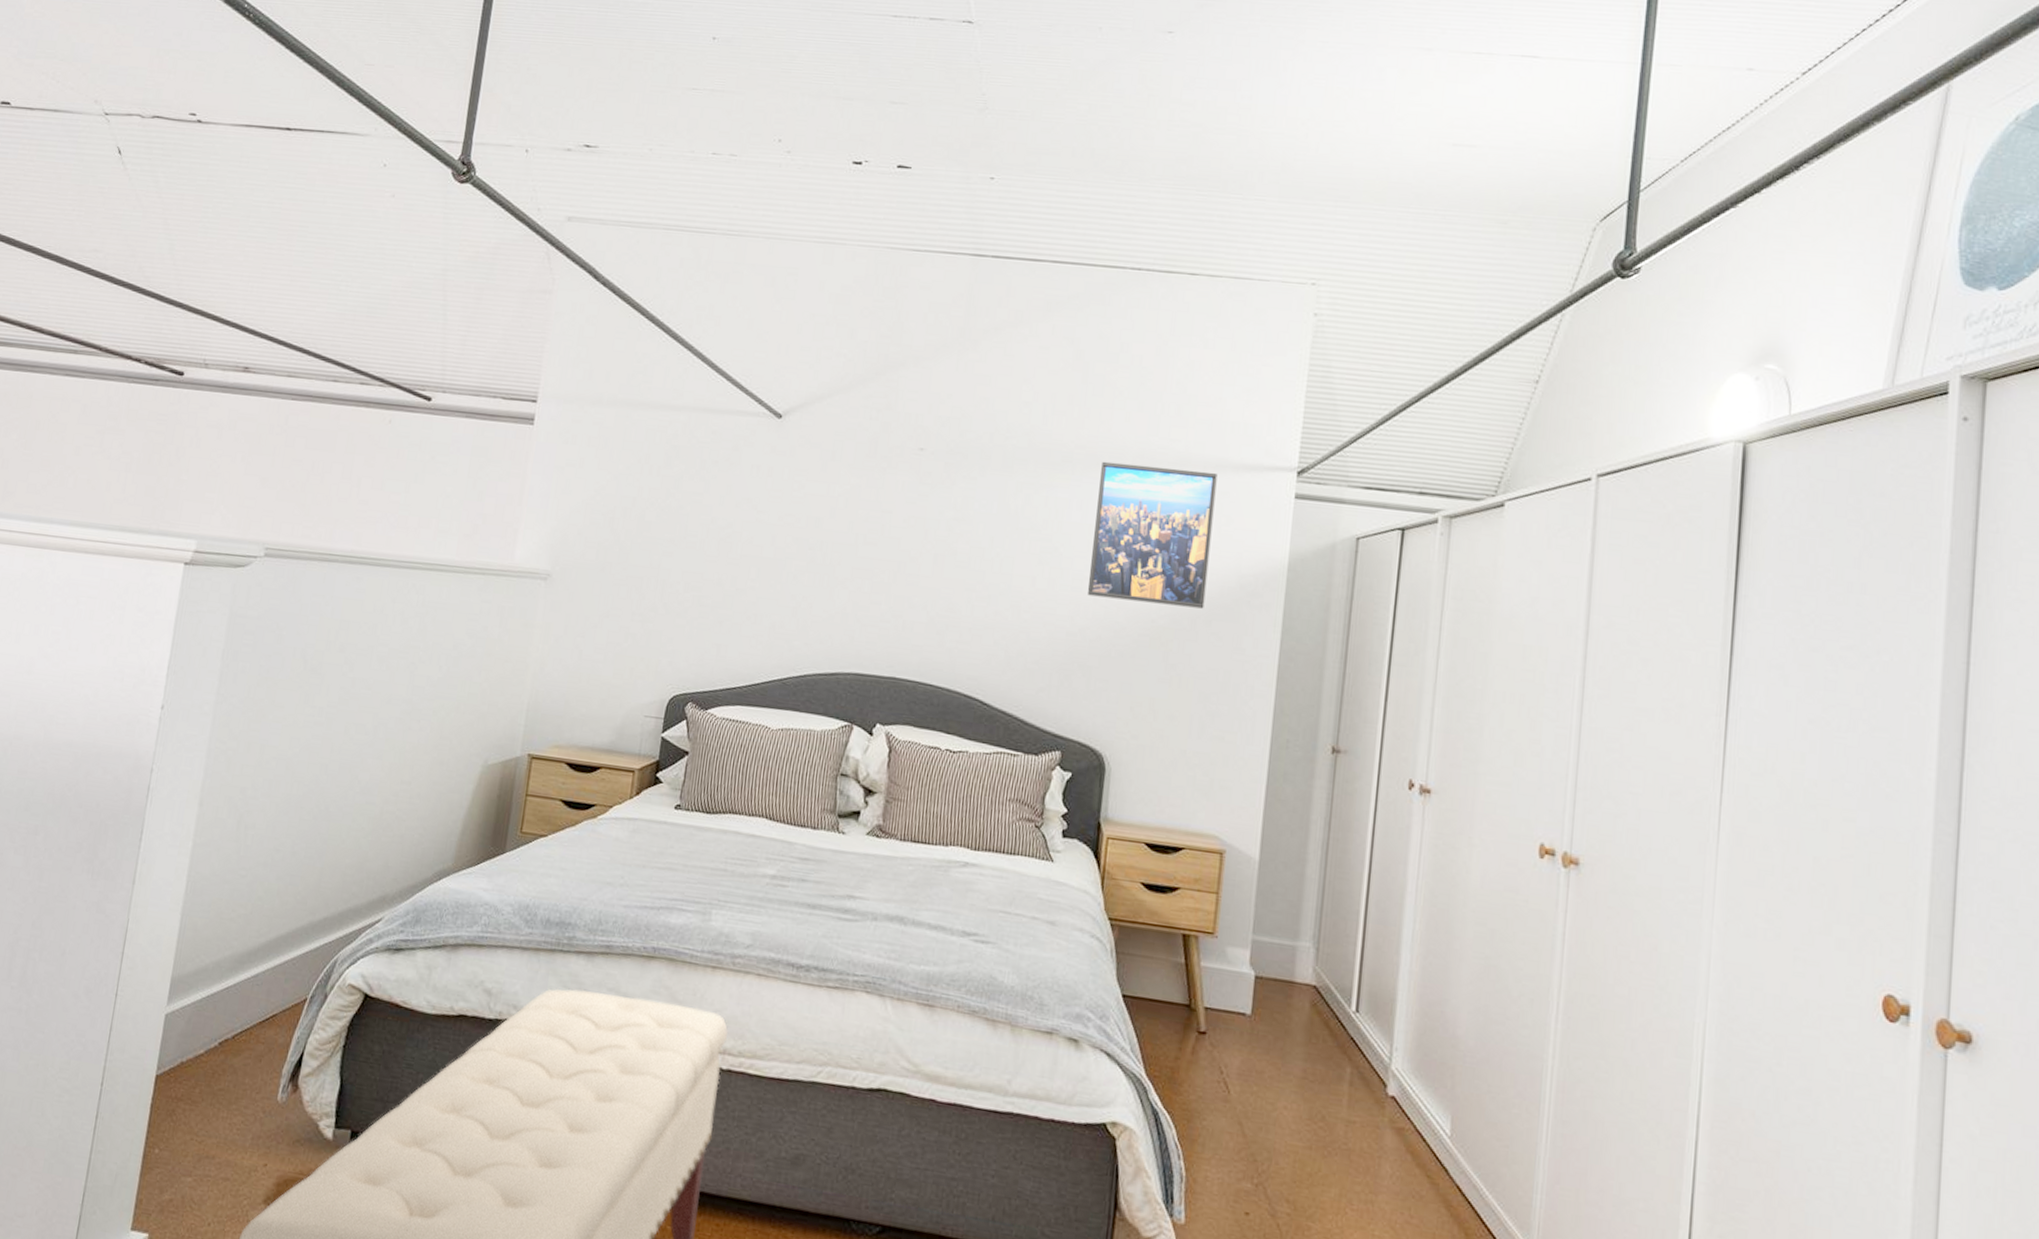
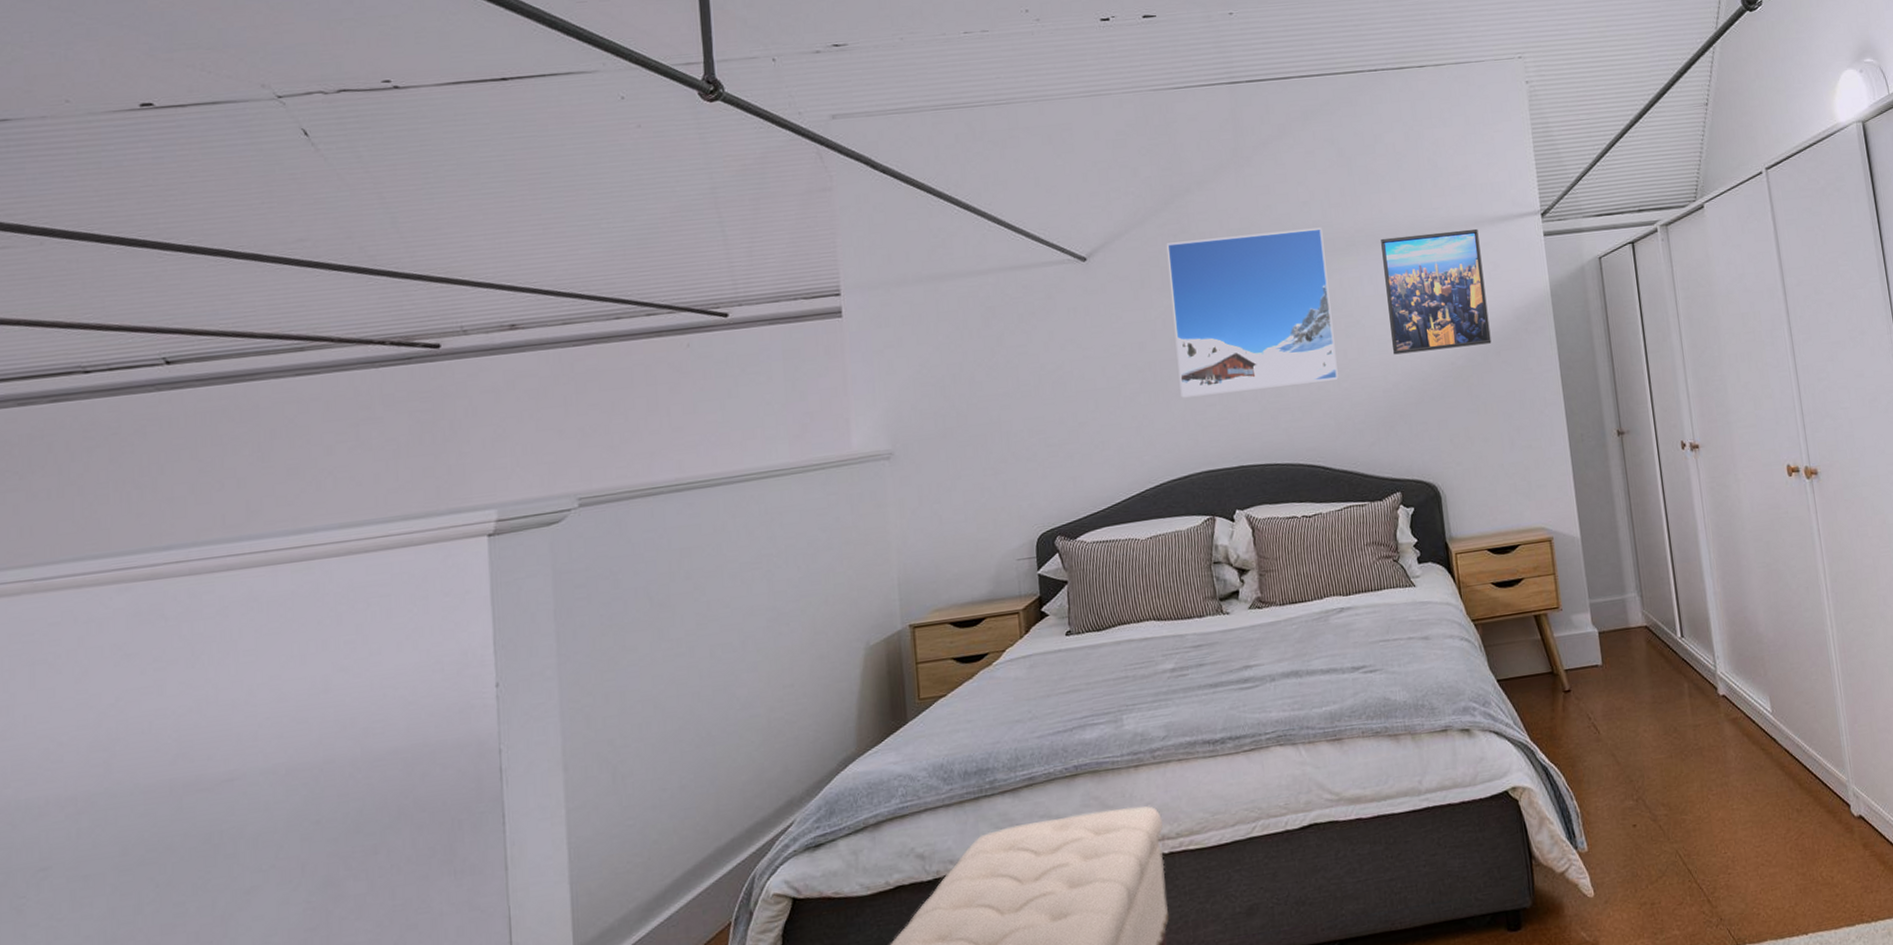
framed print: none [846,417,1039,608] -> present [1166,227,1339,398]

